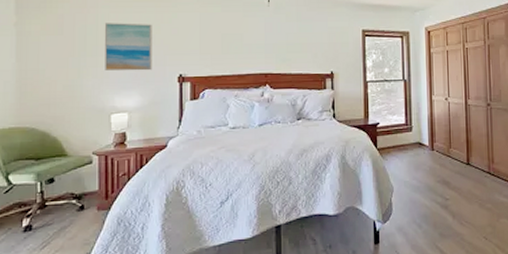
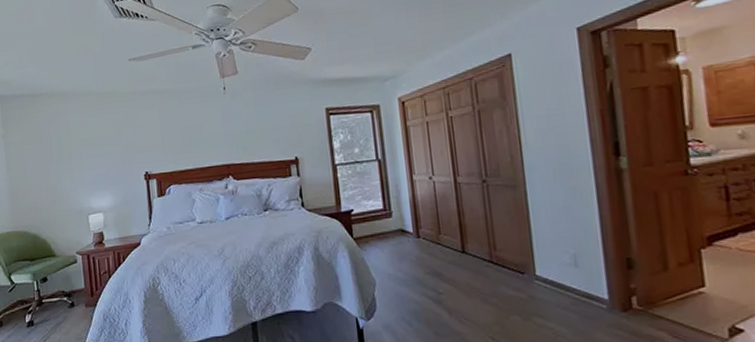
wall art: present [105,23,152,72] -> none [76,124,120,174]

